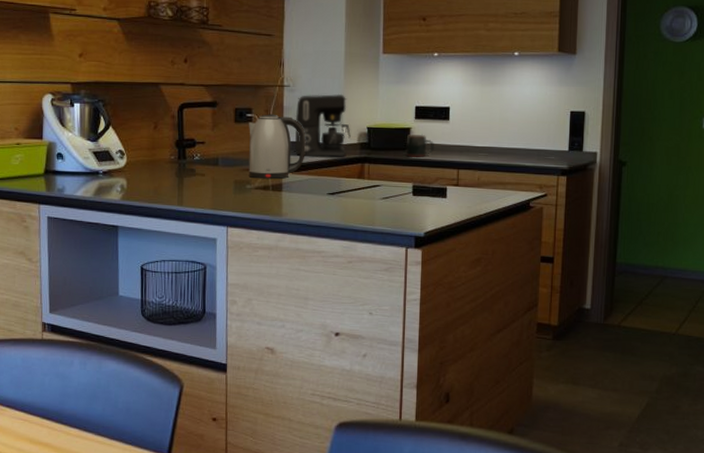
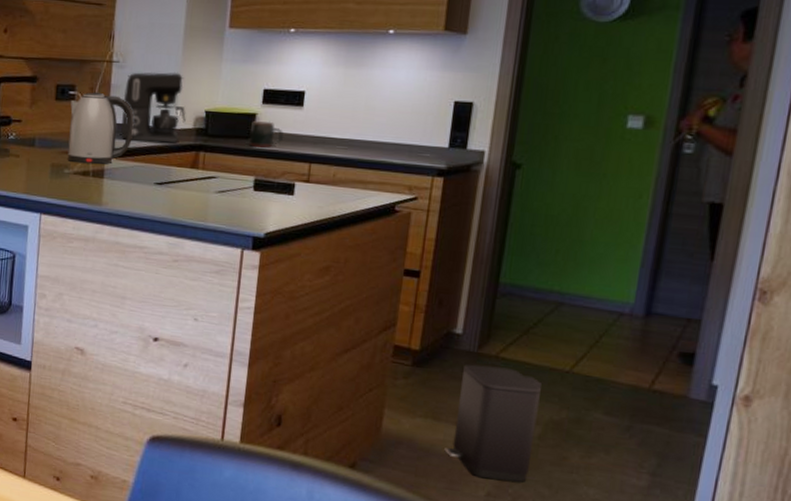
pedal bin: none [584,334,655,432] -> present [444,364,542,482]

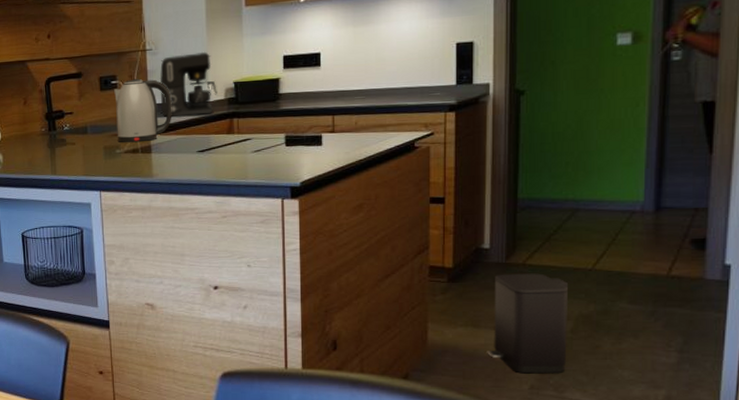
mug: present [248,121,284,148] -> none [275,83,307,108]

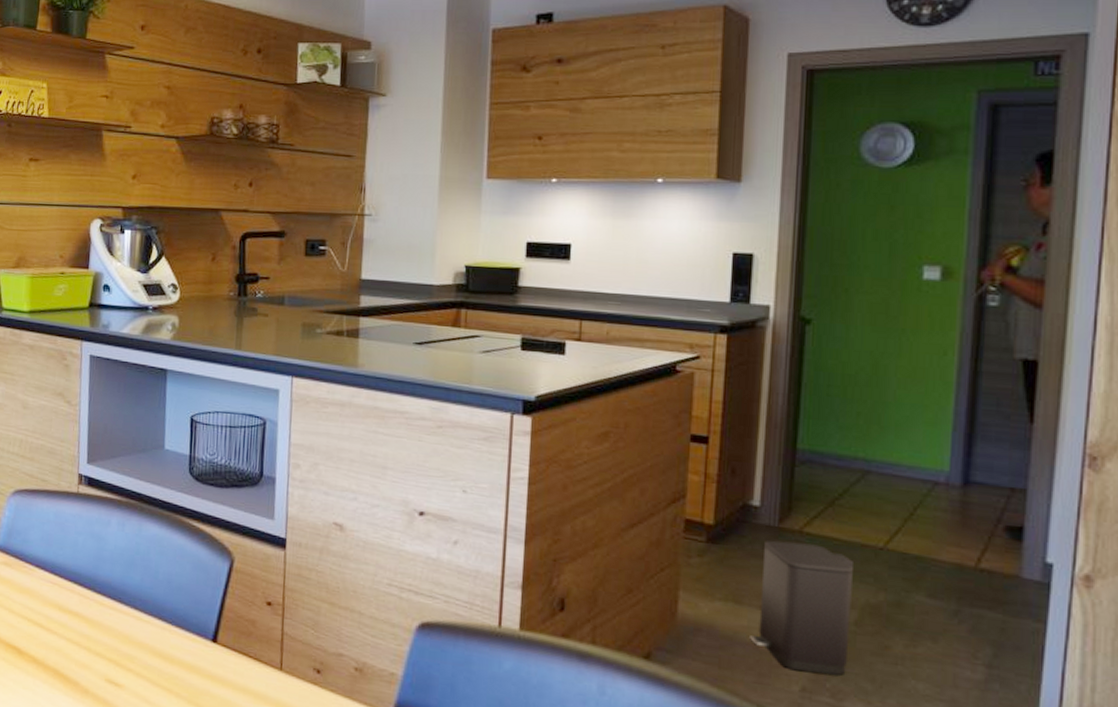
kettle: present [113,78,172,143] -> none [319,246,390,324]
coffee maker: present [159,51,217,117] -> none [376,225,445,300]

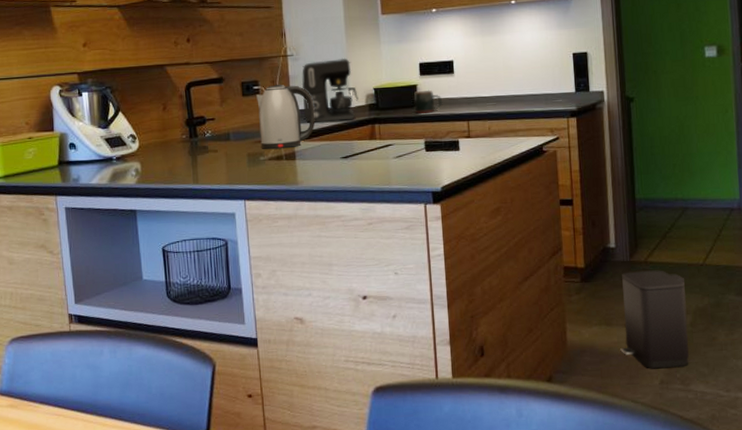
kettle: none [319,246,390,324] -> present [255,84,316,150]
coffee maker: none [376,225,445,300] -> present [301,57,358,123]
mug: none [513,276,551,304] -> present [413,89,443,114]

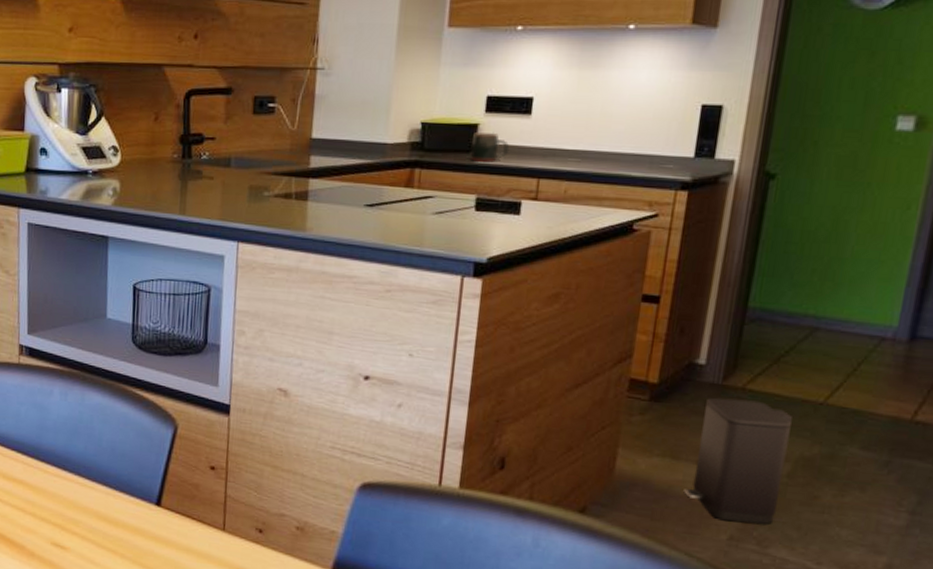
kettle: present [255,84,316,150] -> none [267,103,342,186]
coffee maker: present [301,57,358,123] -> none [327,78,400,160]

